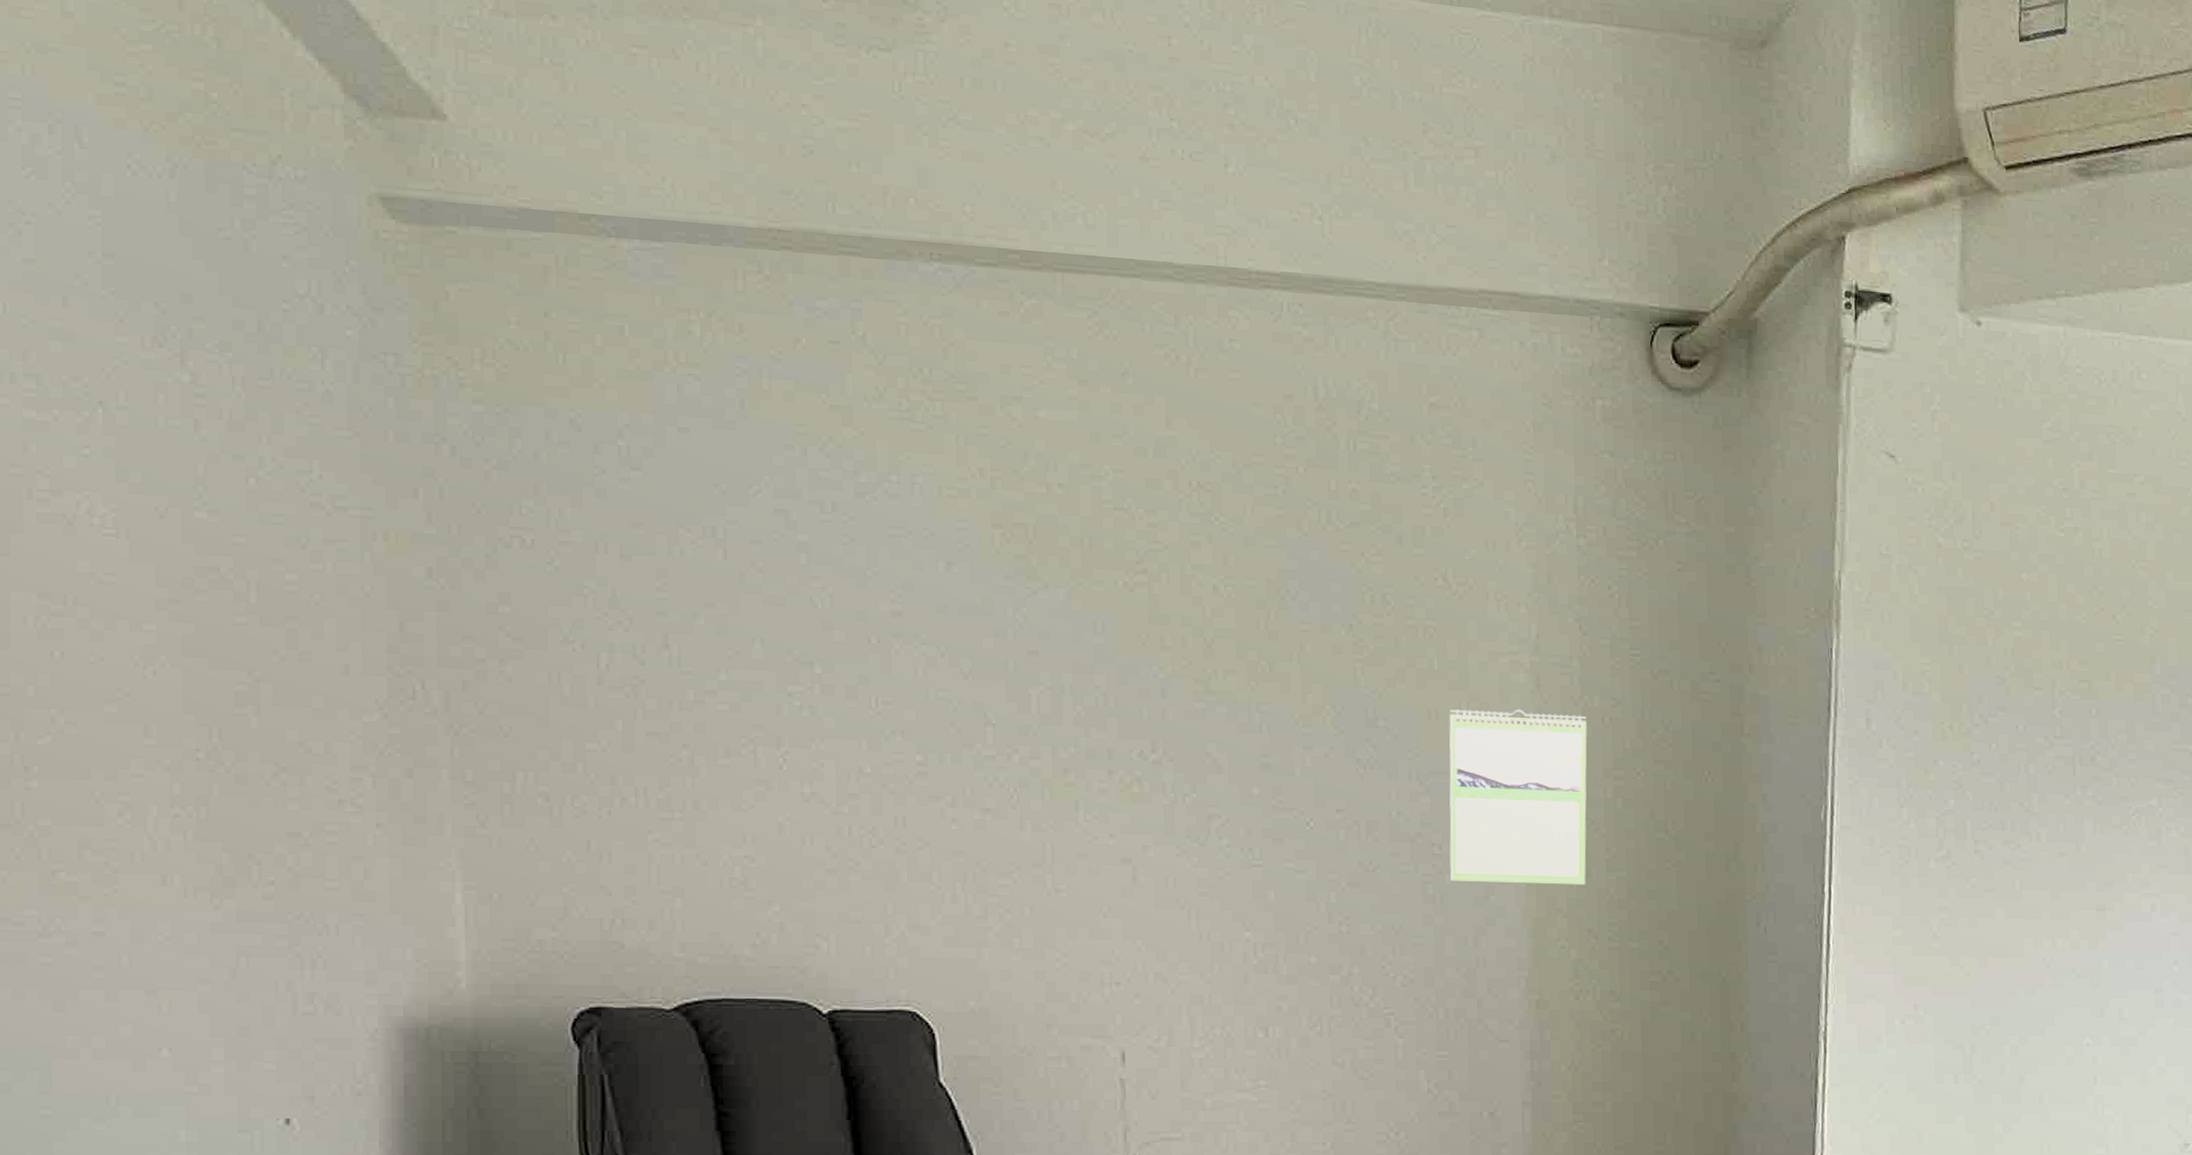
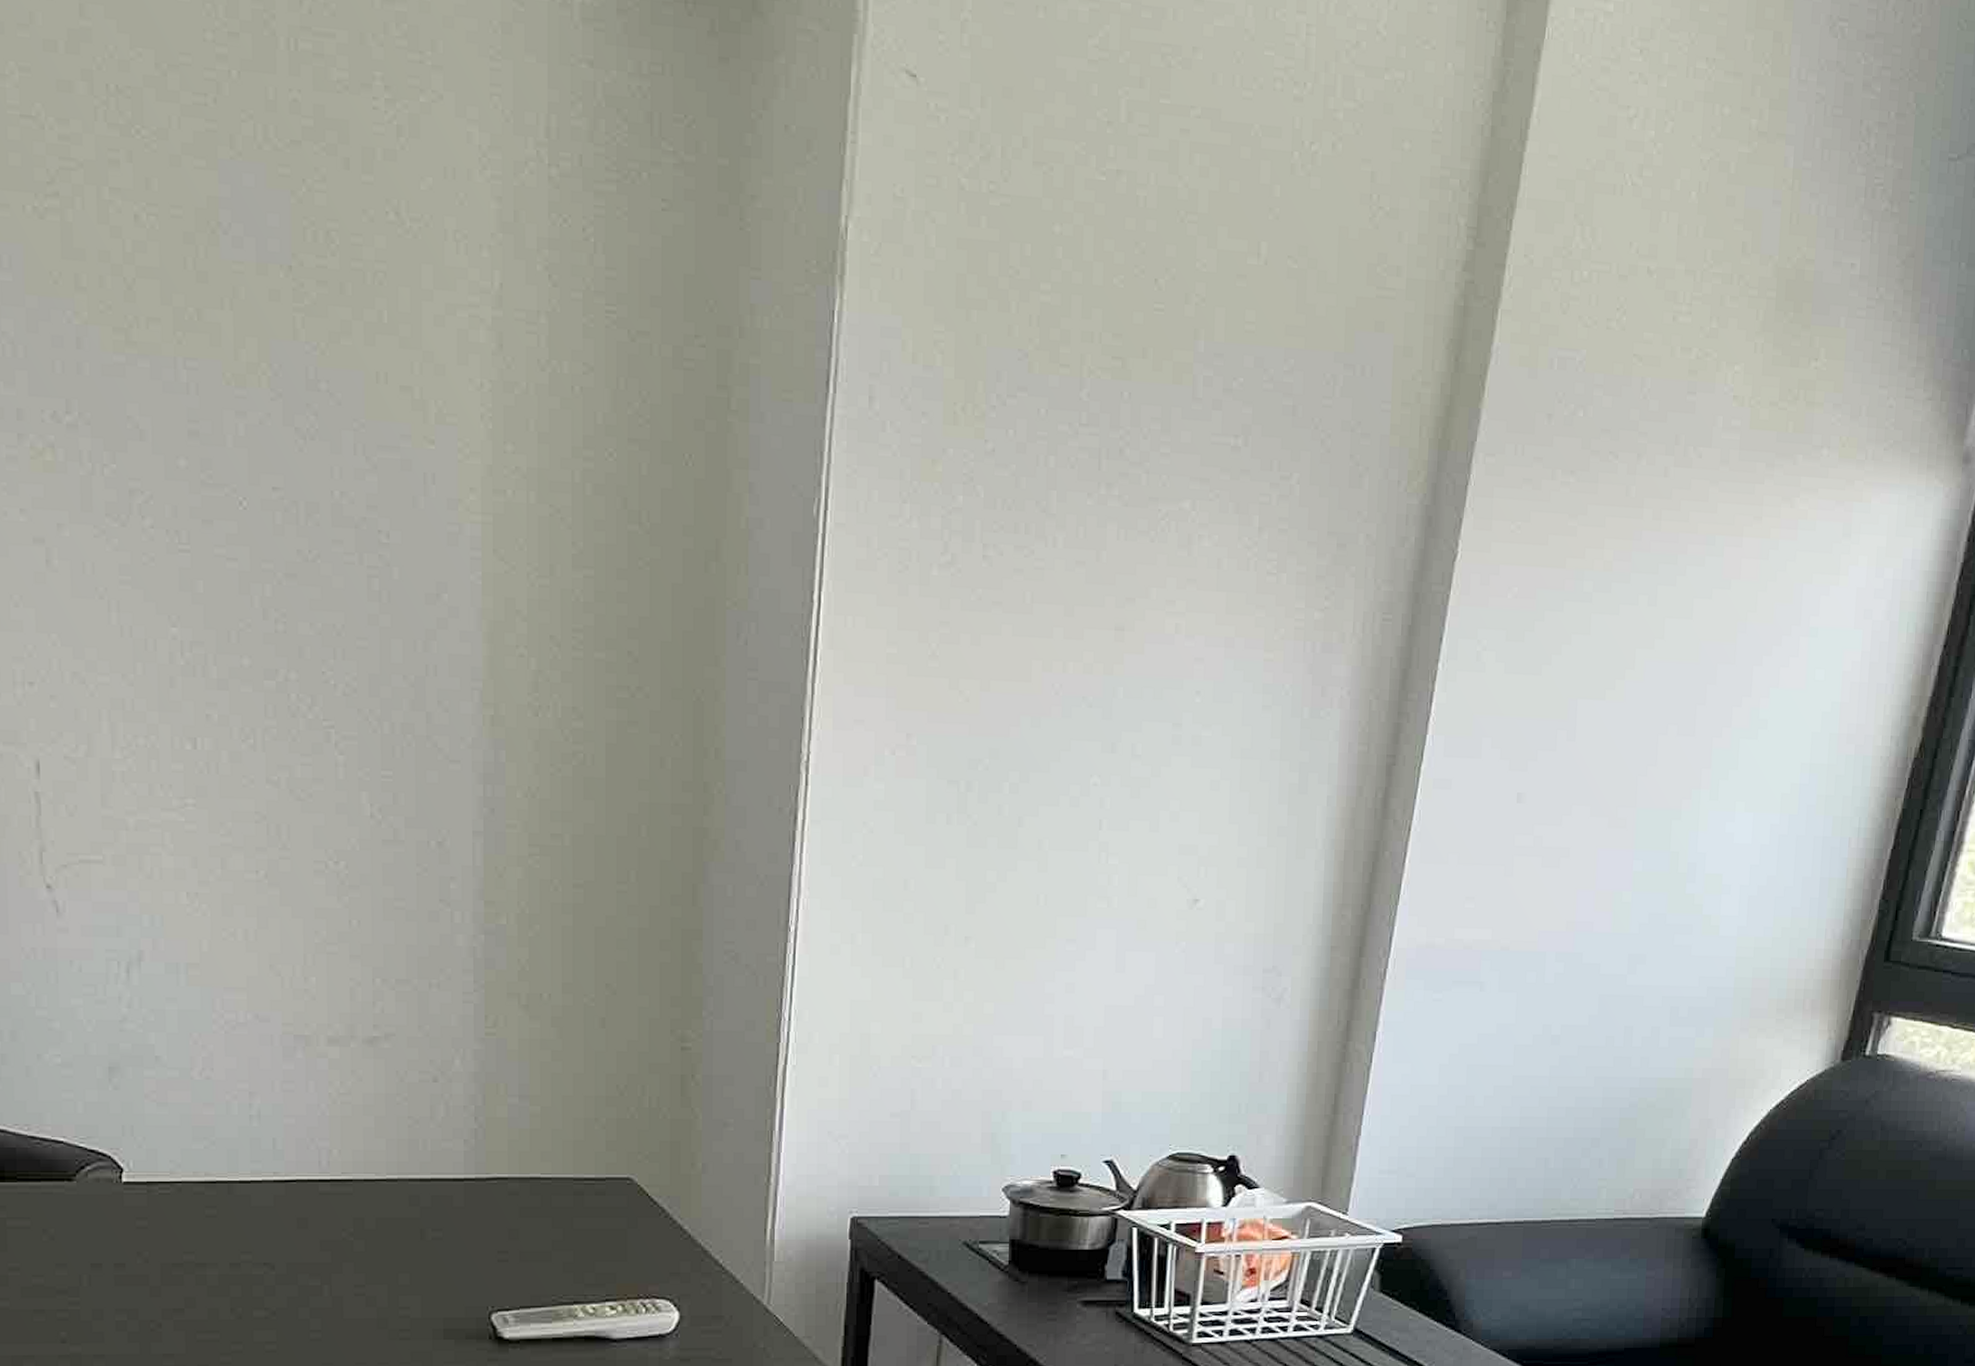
calendar: present [1449,708,1587,886] -> none [398,372,554,585]

